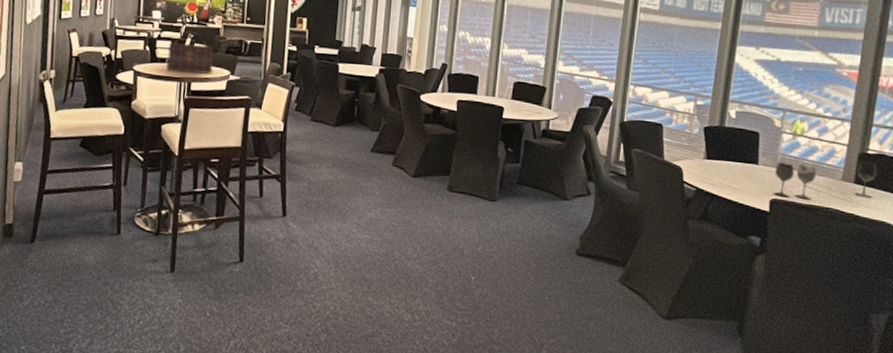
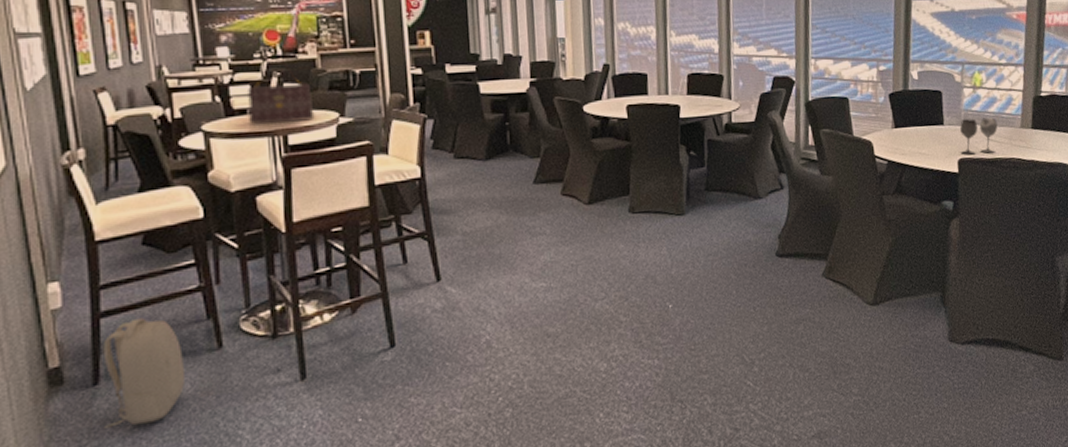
backpack: none [32,199,93,280] -> present [102,317,186,428]
wine glass: present [854,161,877,199] -> none [1033,104,1051,142]

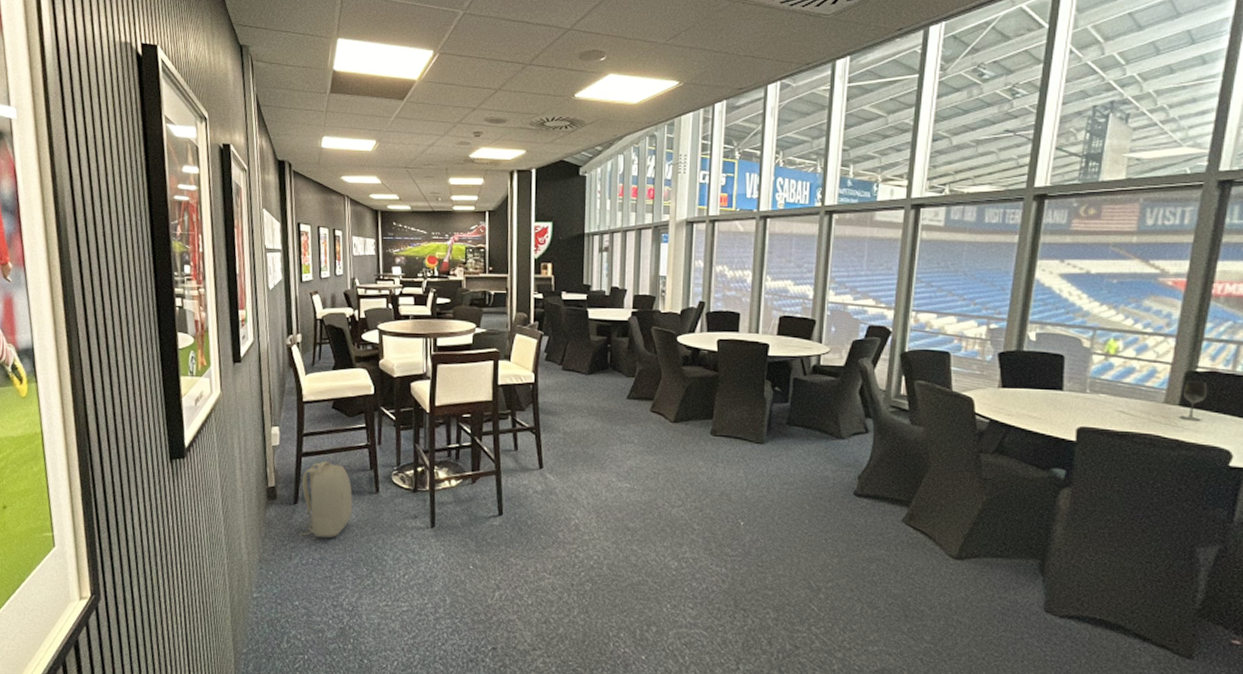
handbag: present [248,59,315,125] -> none [411,279,458,329]
wineglass: present [960,117,998,155] -> none [1081,387,1133,426]
wine glass: none [1033,104,1051,142] -> present [1179,381,1208,422]

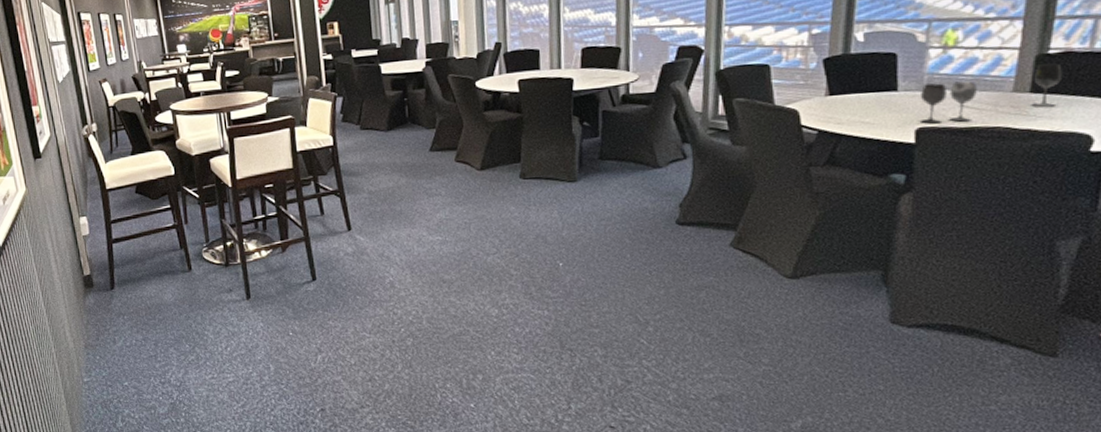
backpack: present [298,461,353,539] -> none [115,245,169,320]
wineglass: none [1081,387,1133,426] -> present [919,81,977,124]

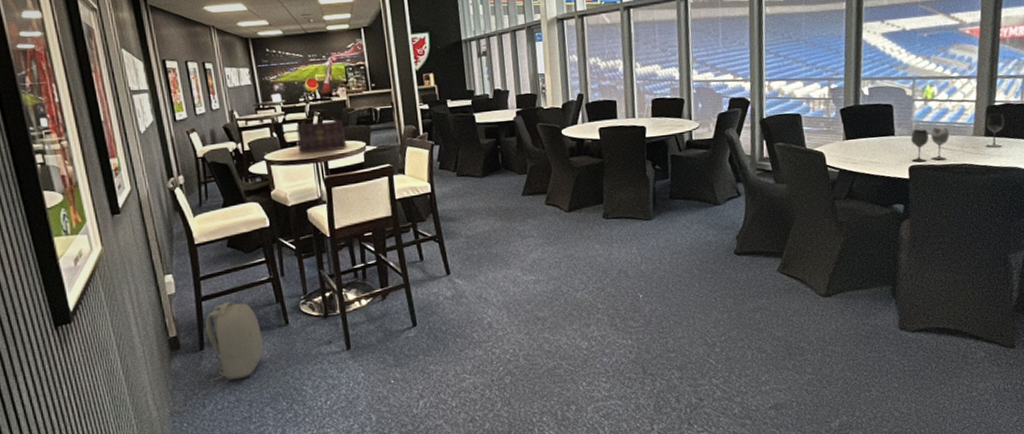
backpack: none [115,245,169,320] -> present [204,301,264,382]
handbag: none [200,52,250,104] -> present [296,102,347,154]

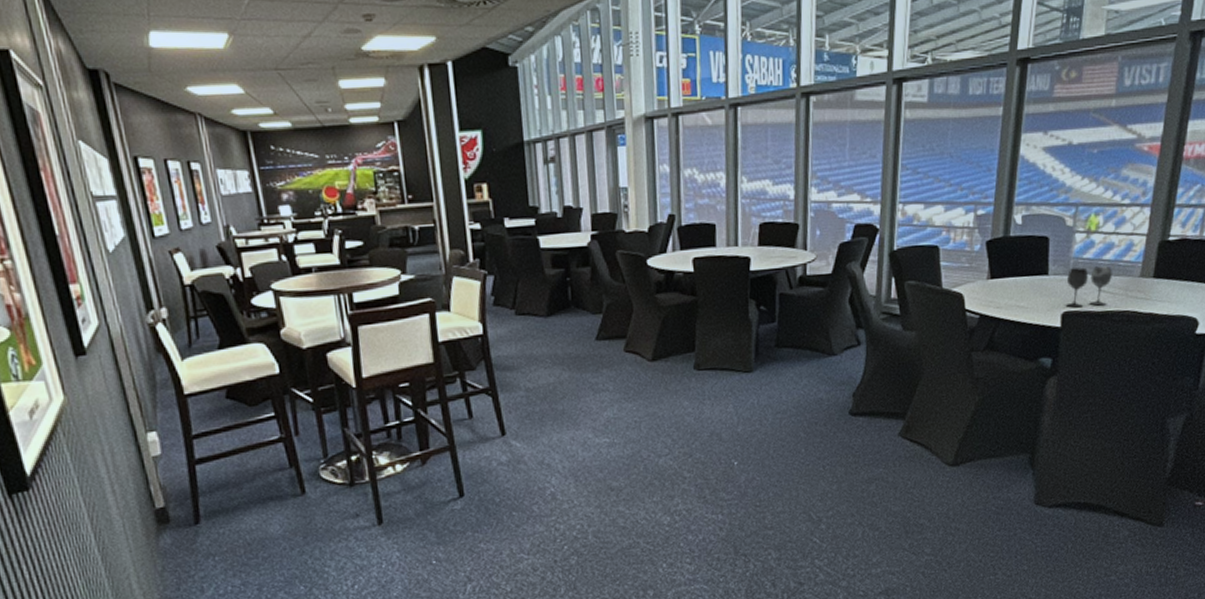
backpack: present [204,301,264,382] -> none [199,465,275,562]
handbag: present [296,102,347,154] -> none [311,217,377,283]
wine glass: present [986,113,1005,149] -> none [1153,250,1178,293]

